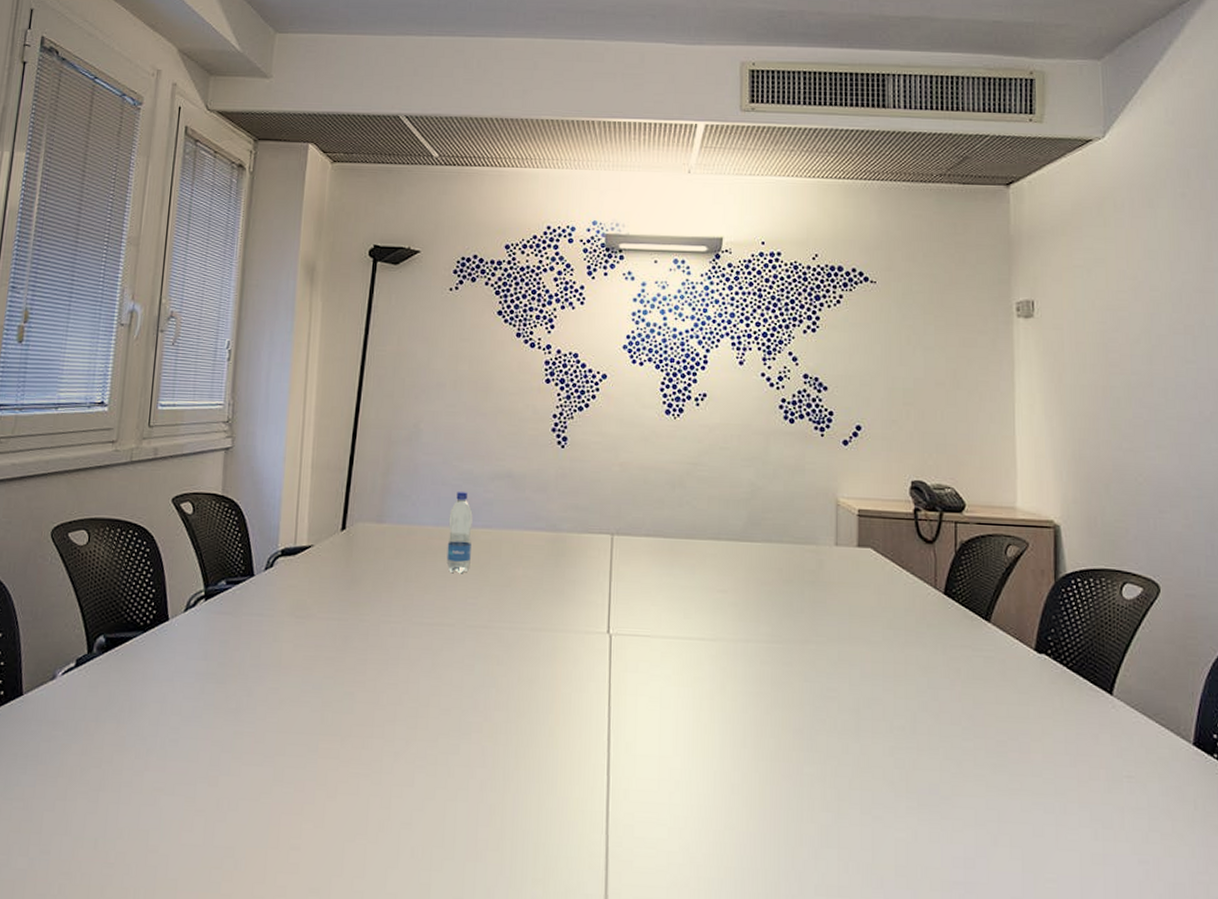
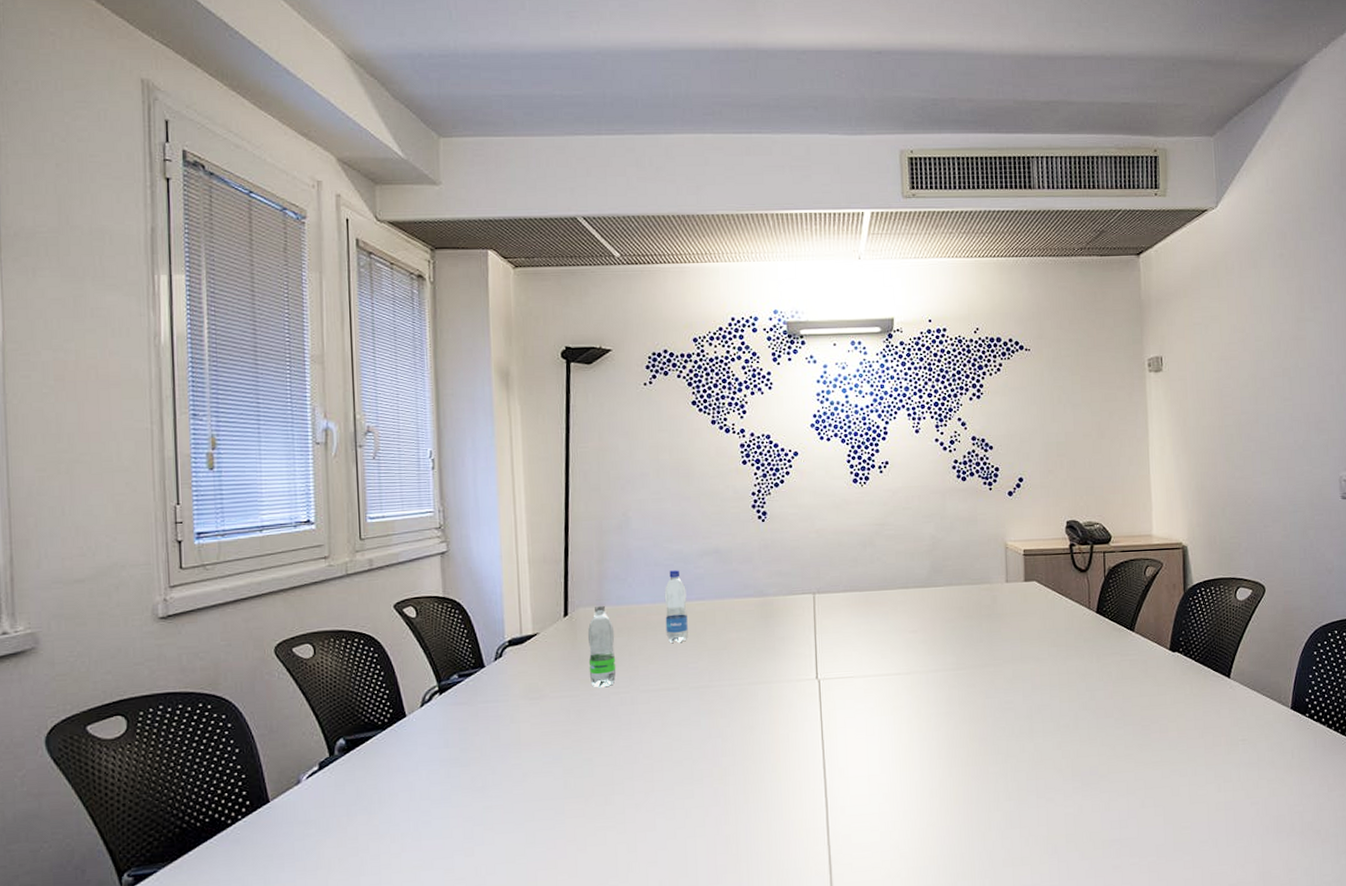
bottle: none [360,522,392,614] -> present [587,605,617,688]

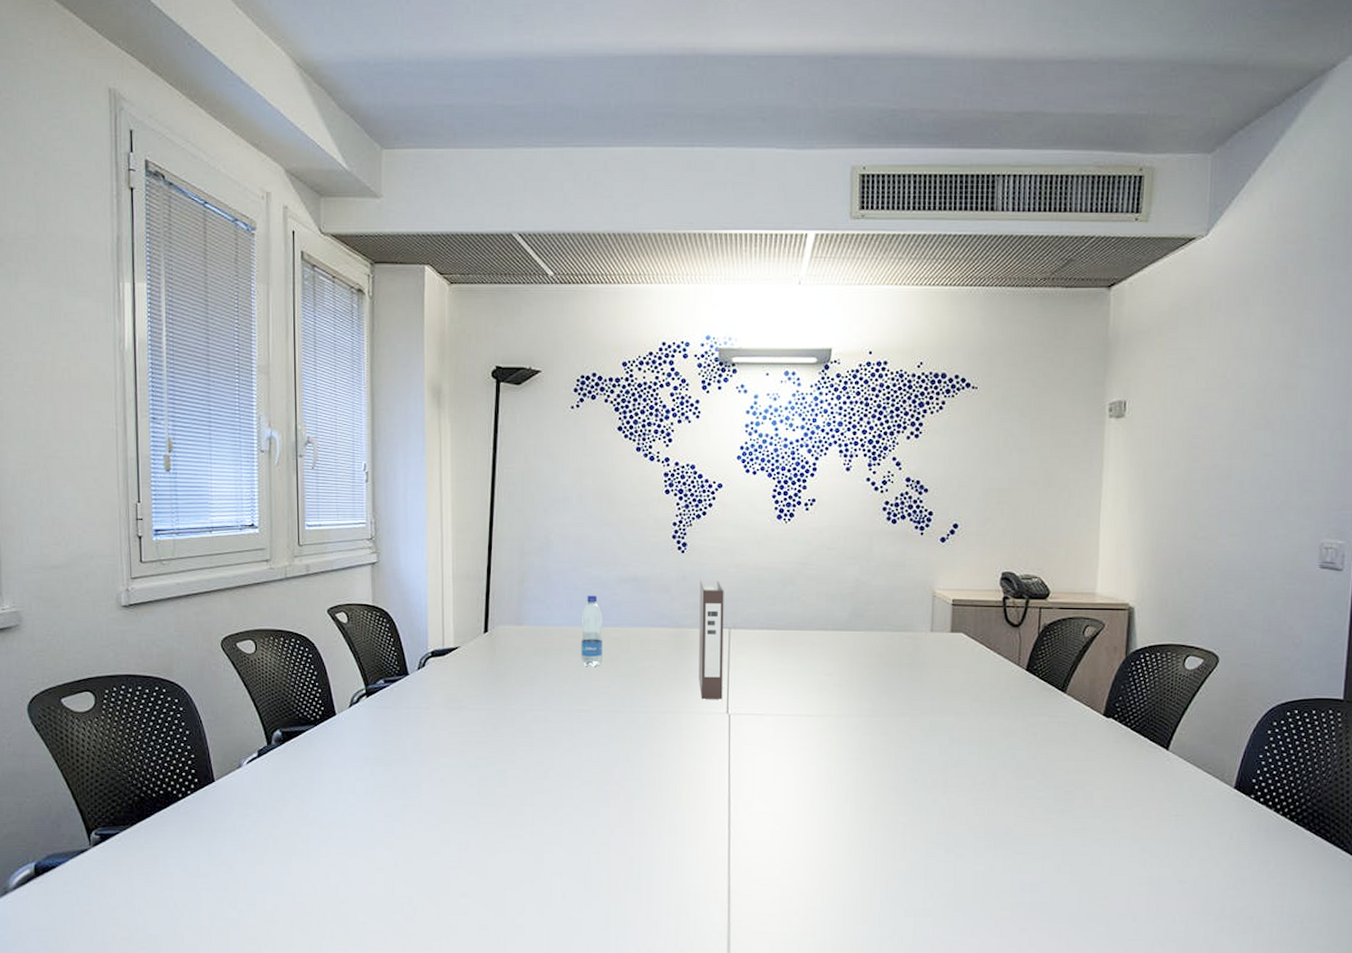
bottle: present [587,605,617,688] -> none [505,624,532,704]
binder: none [782,547,811,666] -> present [699,580,724,699]

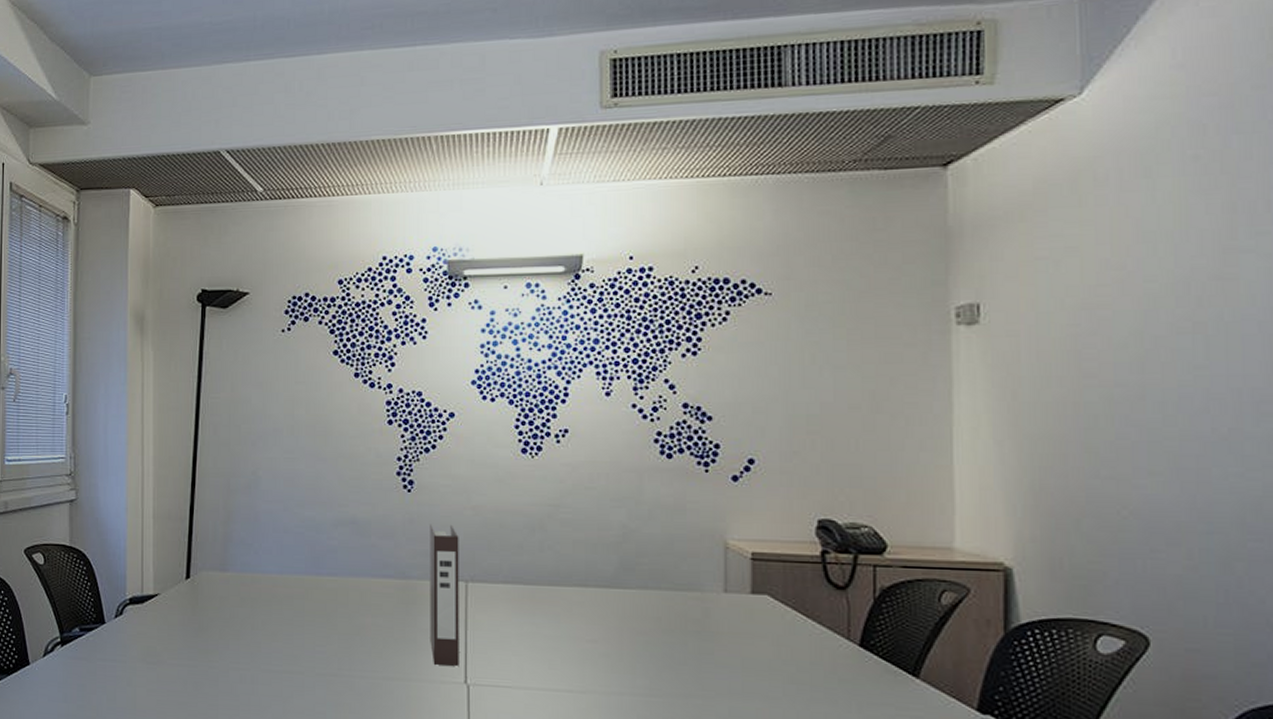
bottle: present [581,594,603,667] -> none [292,538,317,622]

